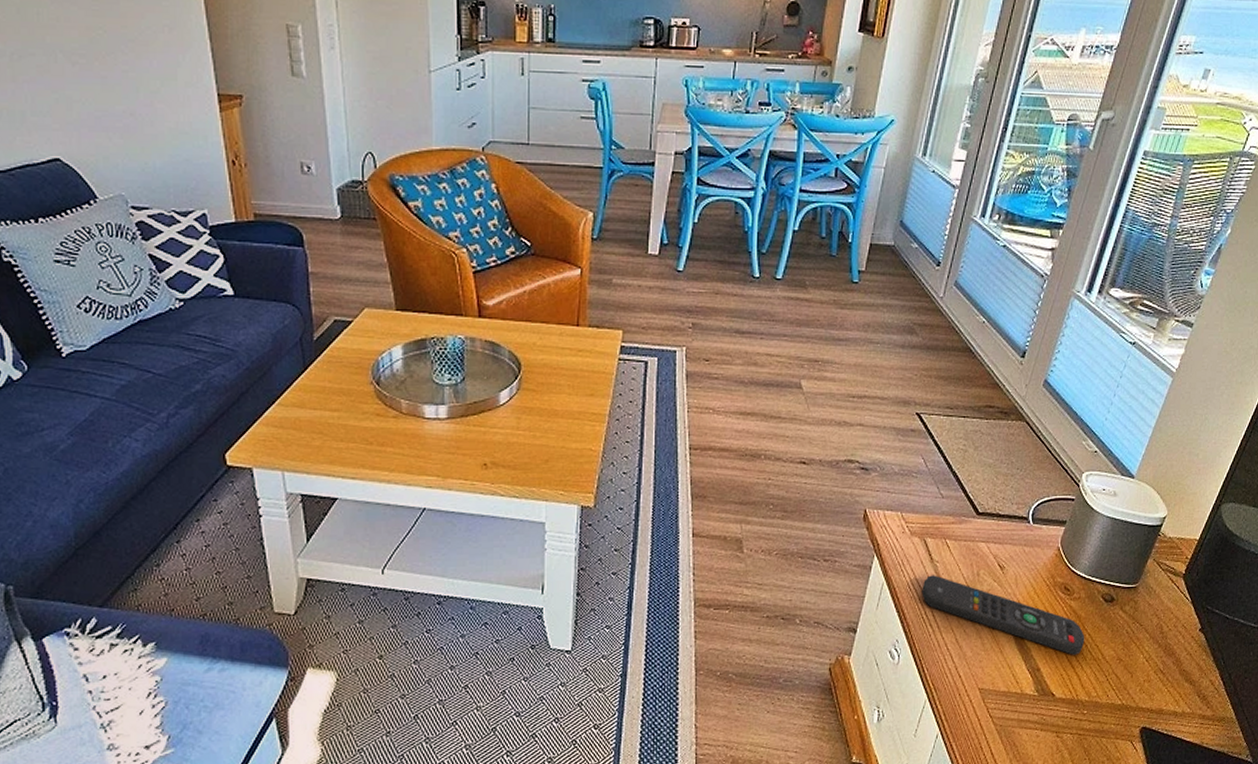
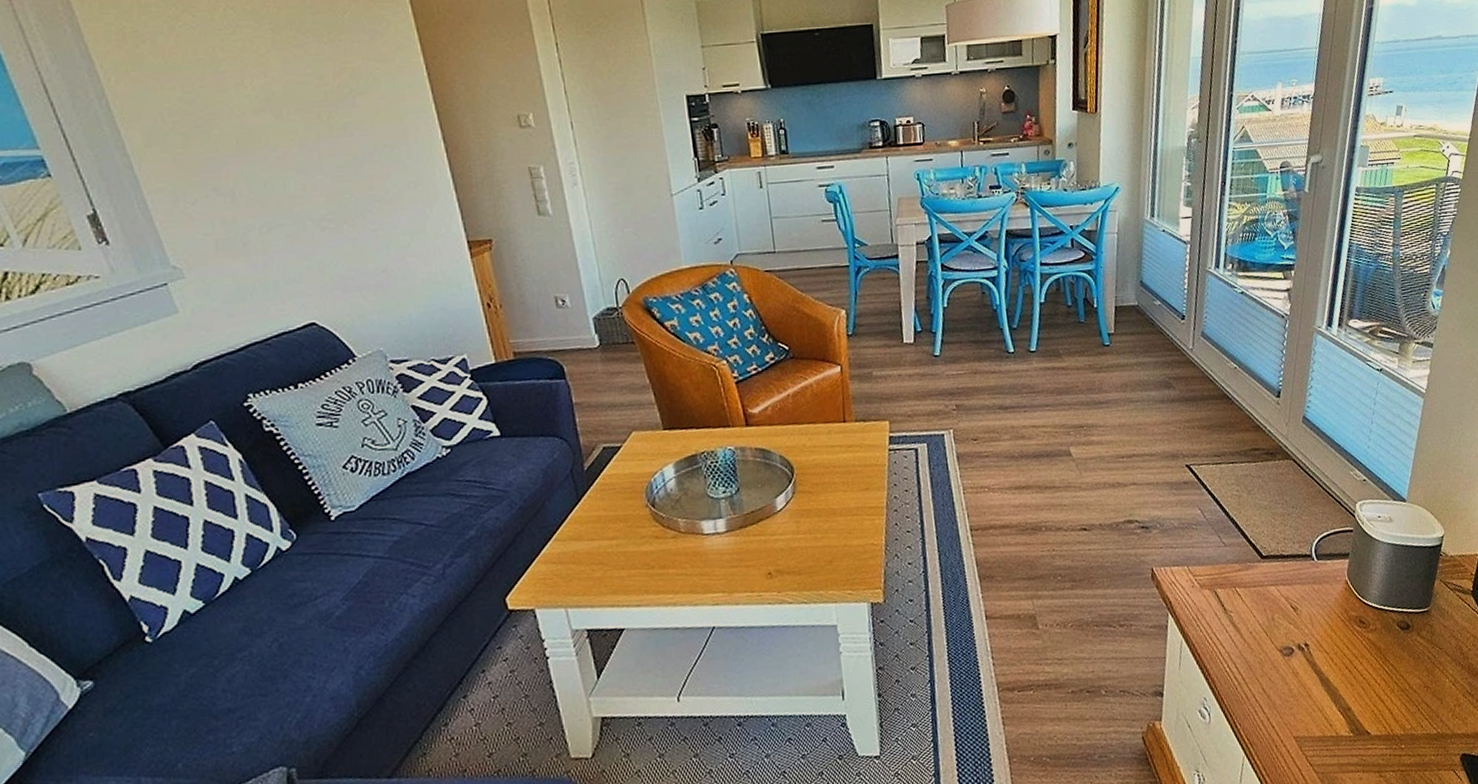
remote control: present [922,575,1085,655] -> none [1220,625,1390,689]

